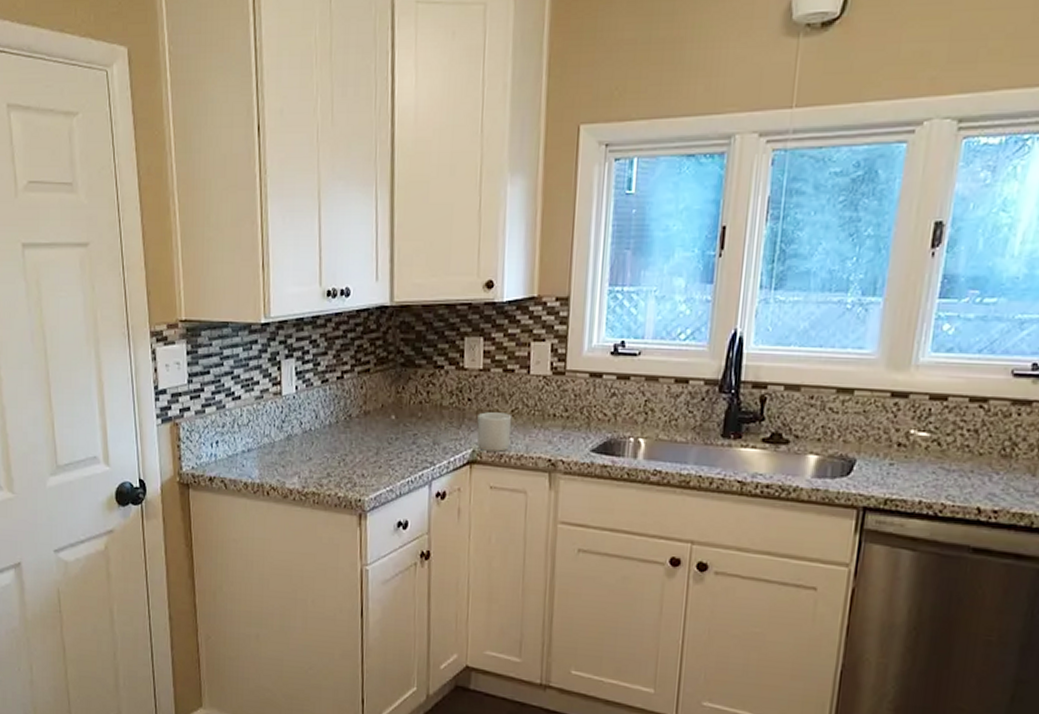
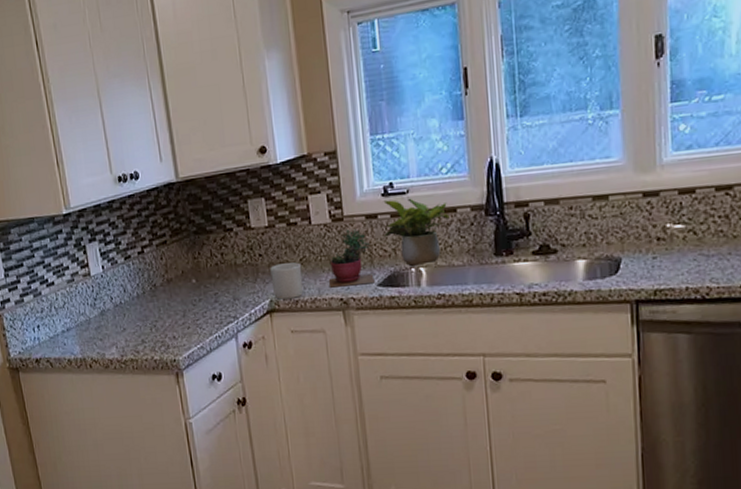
succulent plant: none [538,385,590,449] -> present [328,229,375,288]
potted plant: none [606,360,680,437] -> present [383,198,450,267]

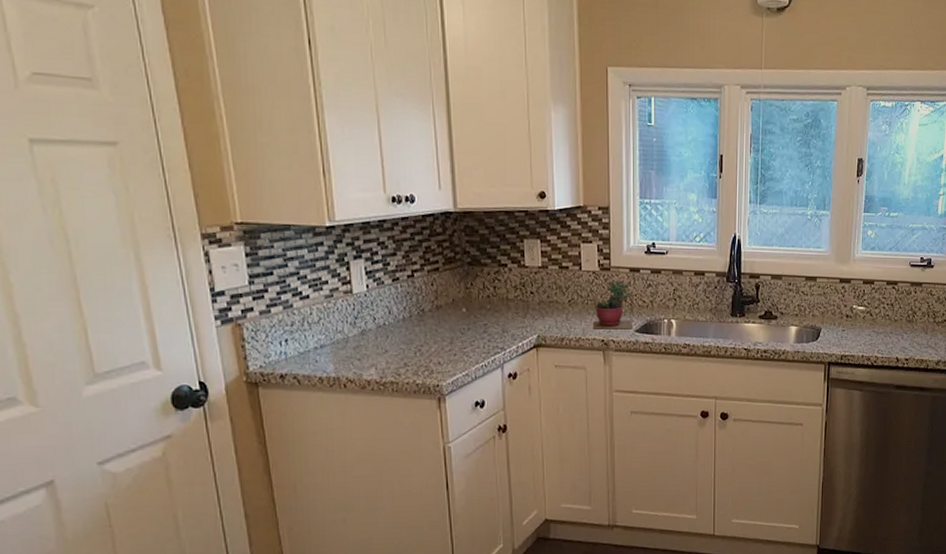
mug: present [270,262,304,300] -> none [540,303,570,336]
potted plant: present [383,198,450,267] -> none [644,258,699,318]

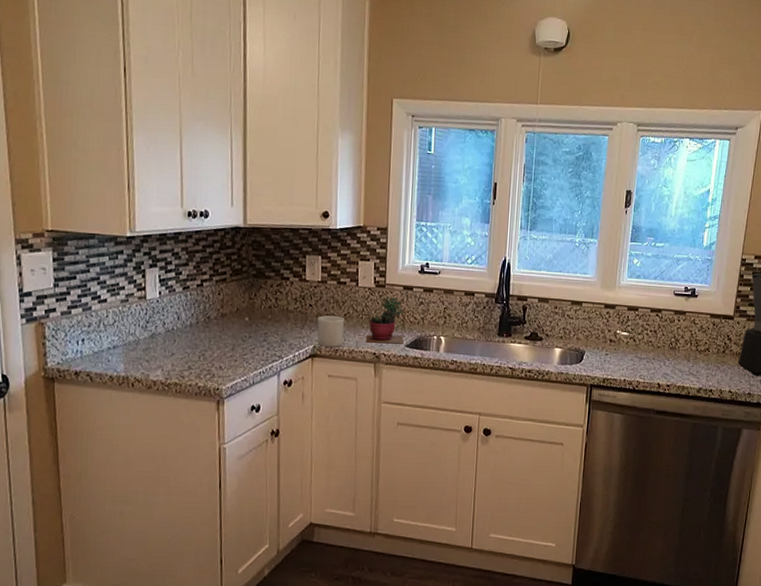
mug: none [540,303,570,336] -> present [317,315,345,347]

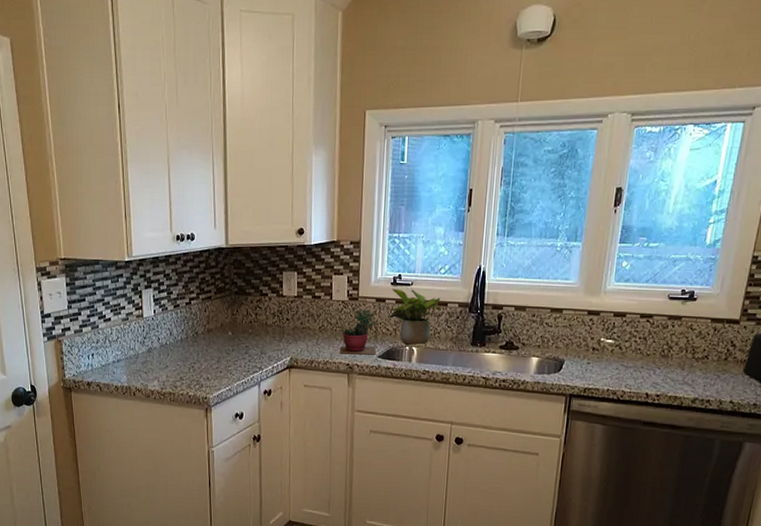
mug: present [317,315,345,347] -> none [293,329,320,359]
potted plant: none [416,277,469,335] -> present [389,289,442,346]

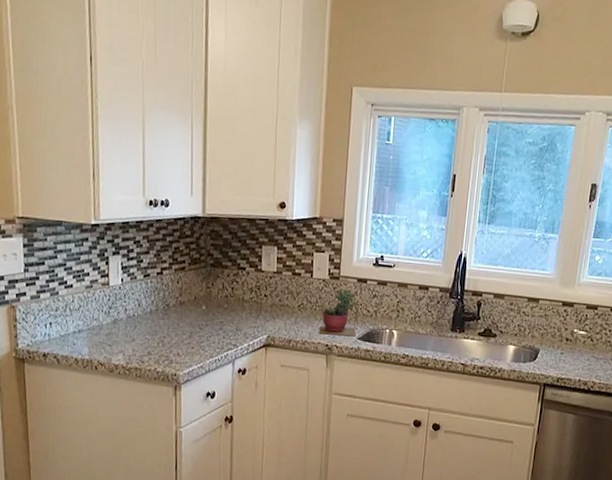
potted plant: present [389,289,442,346] -> none [370,269,423,329]

